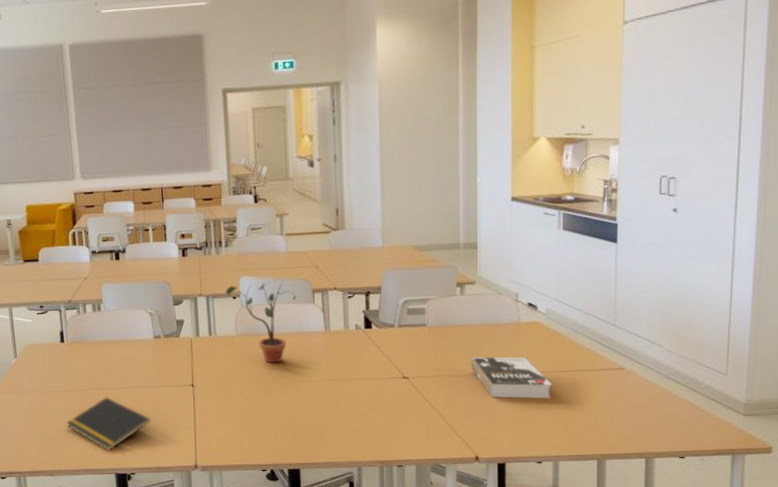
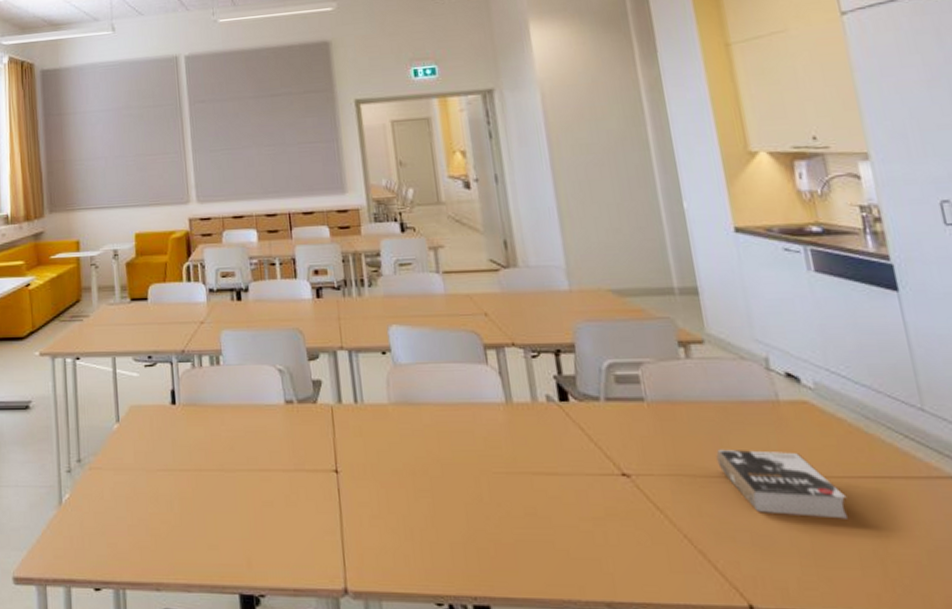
notepad: present [66,396,151,451] -> none [177,480,284,559]
potted plant: present [225,279,297,363] -> none [371,331,465,445]

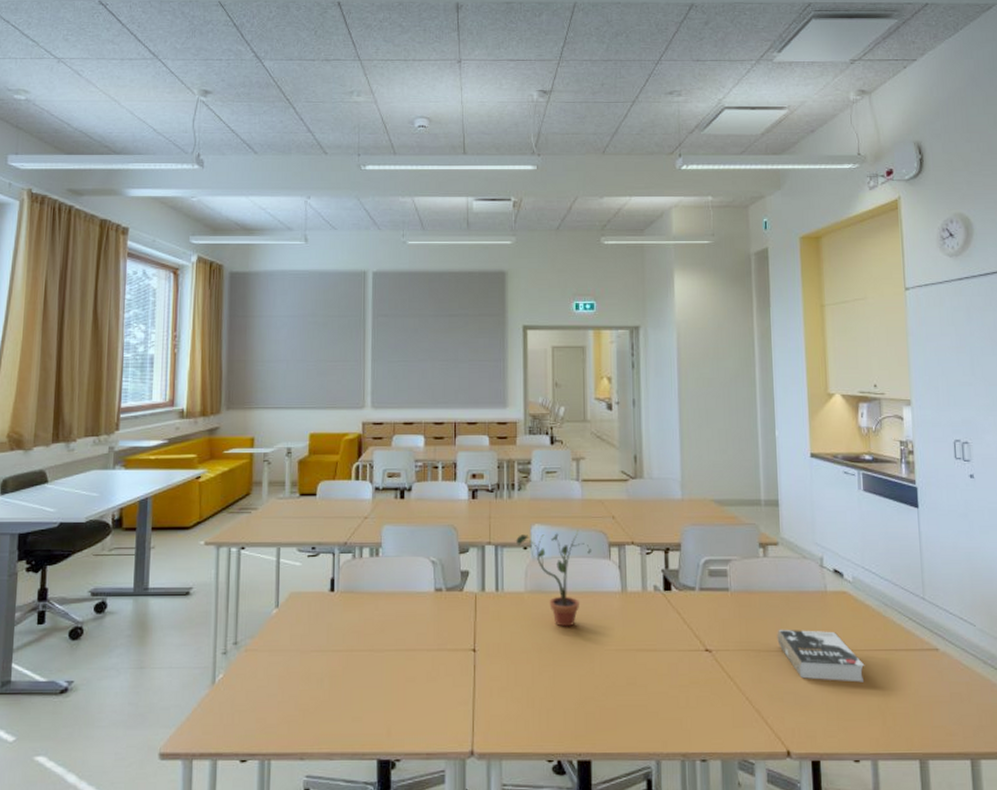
potted plant: none [371,331,465,445] -> present [515,530,592,627]

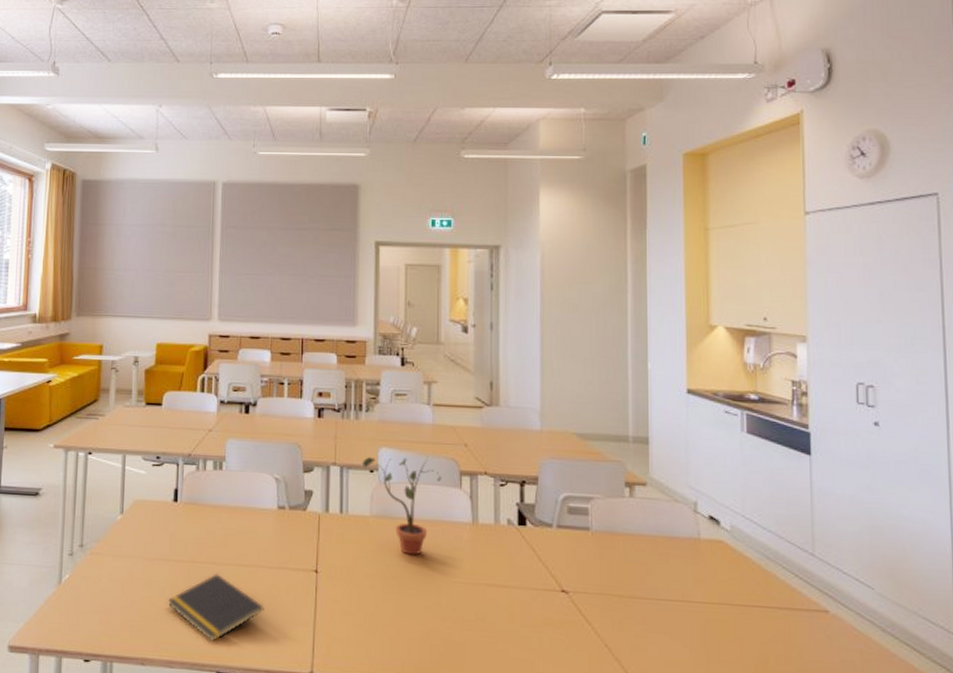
notepad: none [326,659,424,729] -> present [167,572,264,641]
book: present [777,629,865,682] -> none [642,575,741,640]

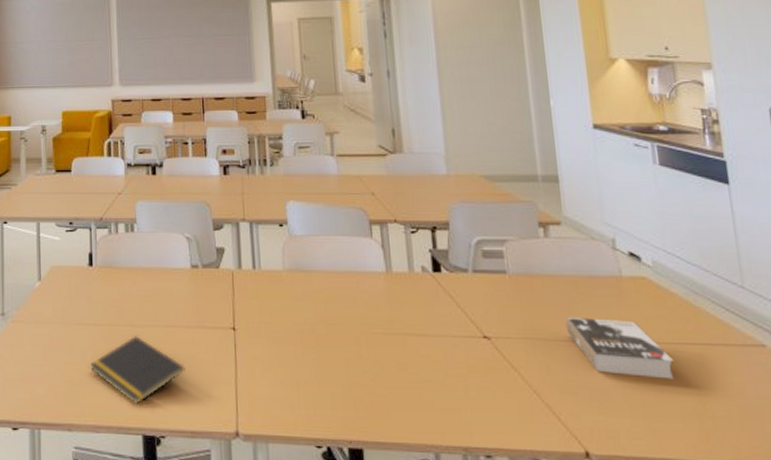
potted plant: present [361,456,442,555] -> none [270,207,352,308]
book: none [642,575,741,640] -> present [565,316,674,380]

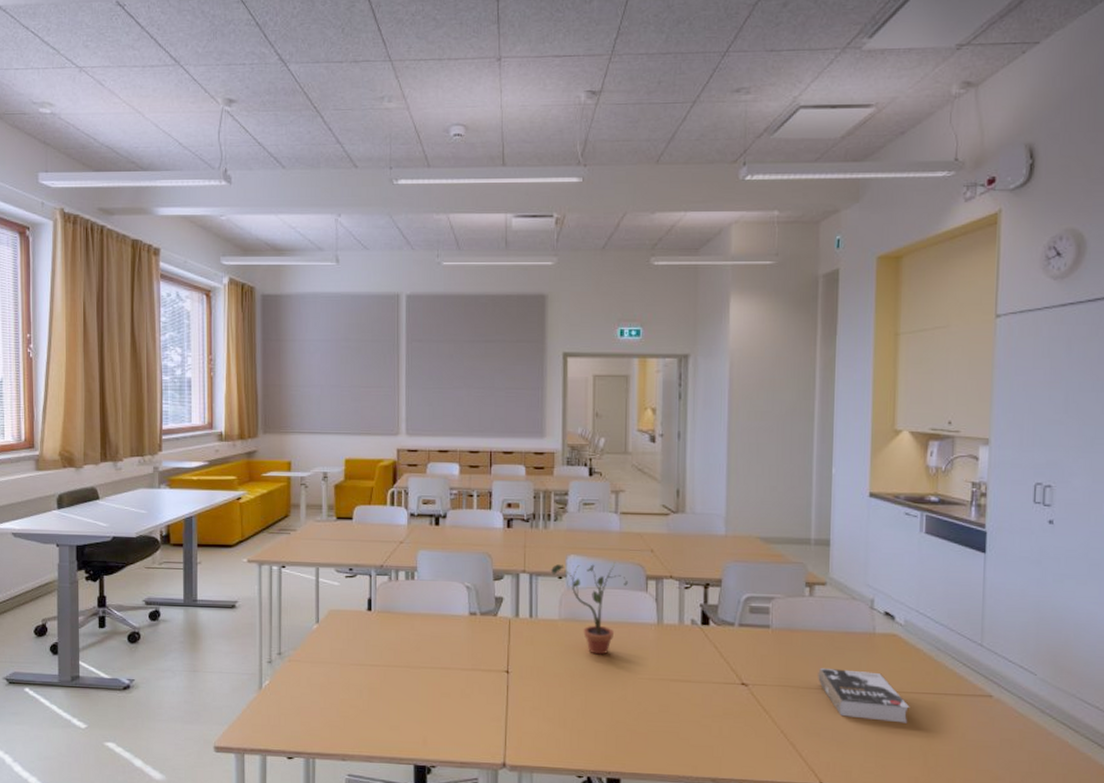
notepad: present [89,334,185,404] -> none [365,675,458,738]
potted plant: none [270,207,352,308] -> present [550,562,629,655]

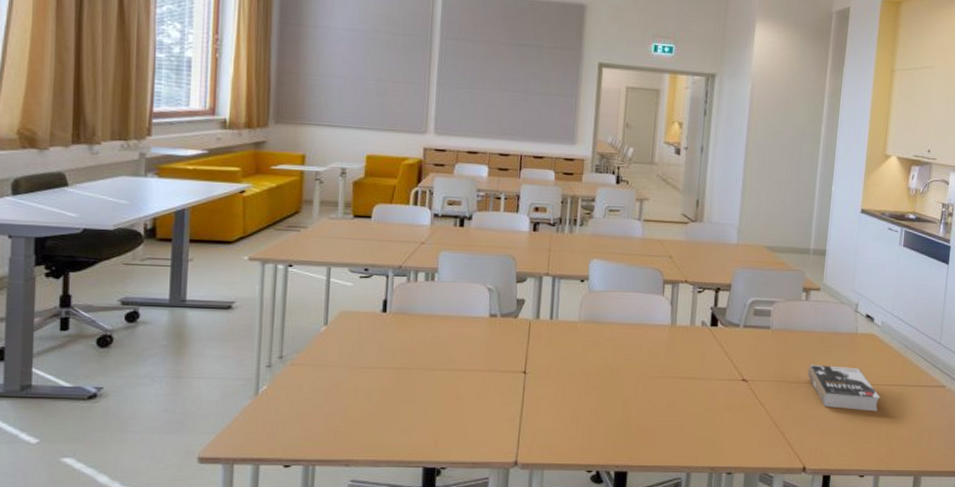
potted plant: present [550,562,629,655] -> none [573,267,647,355]

